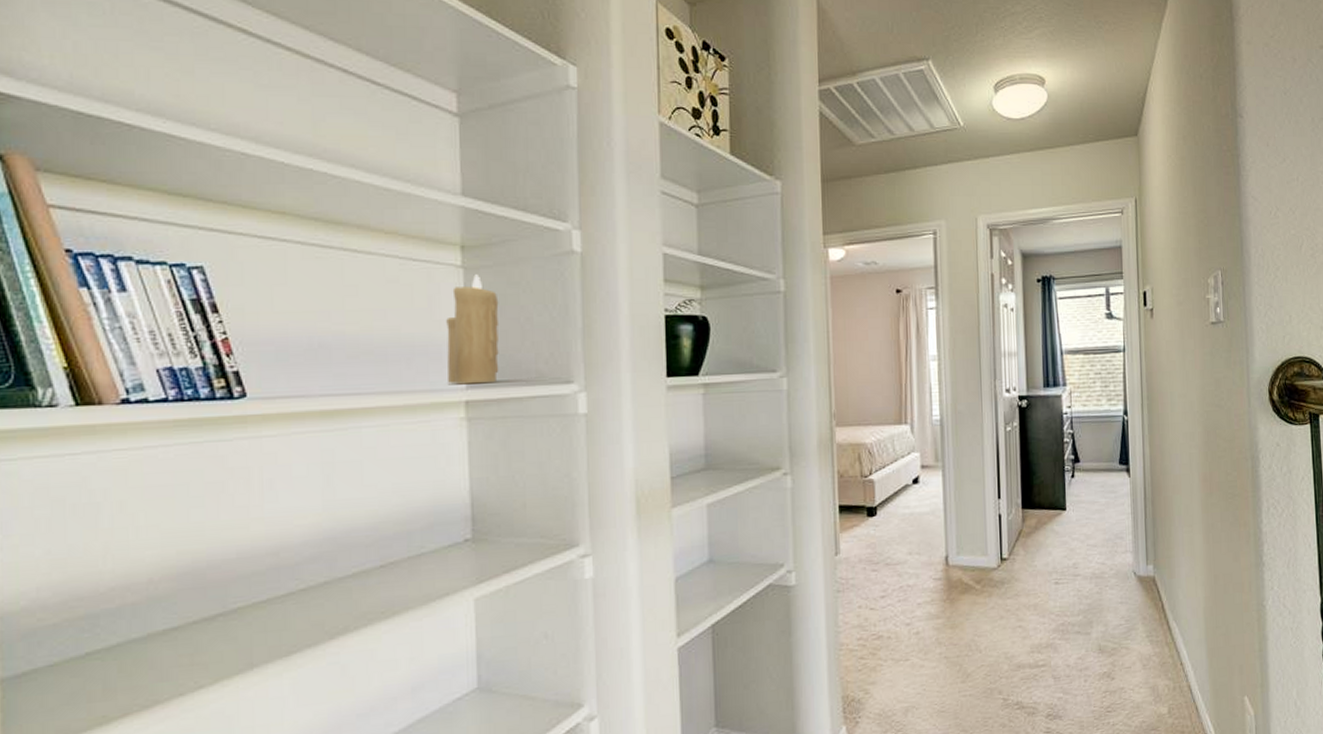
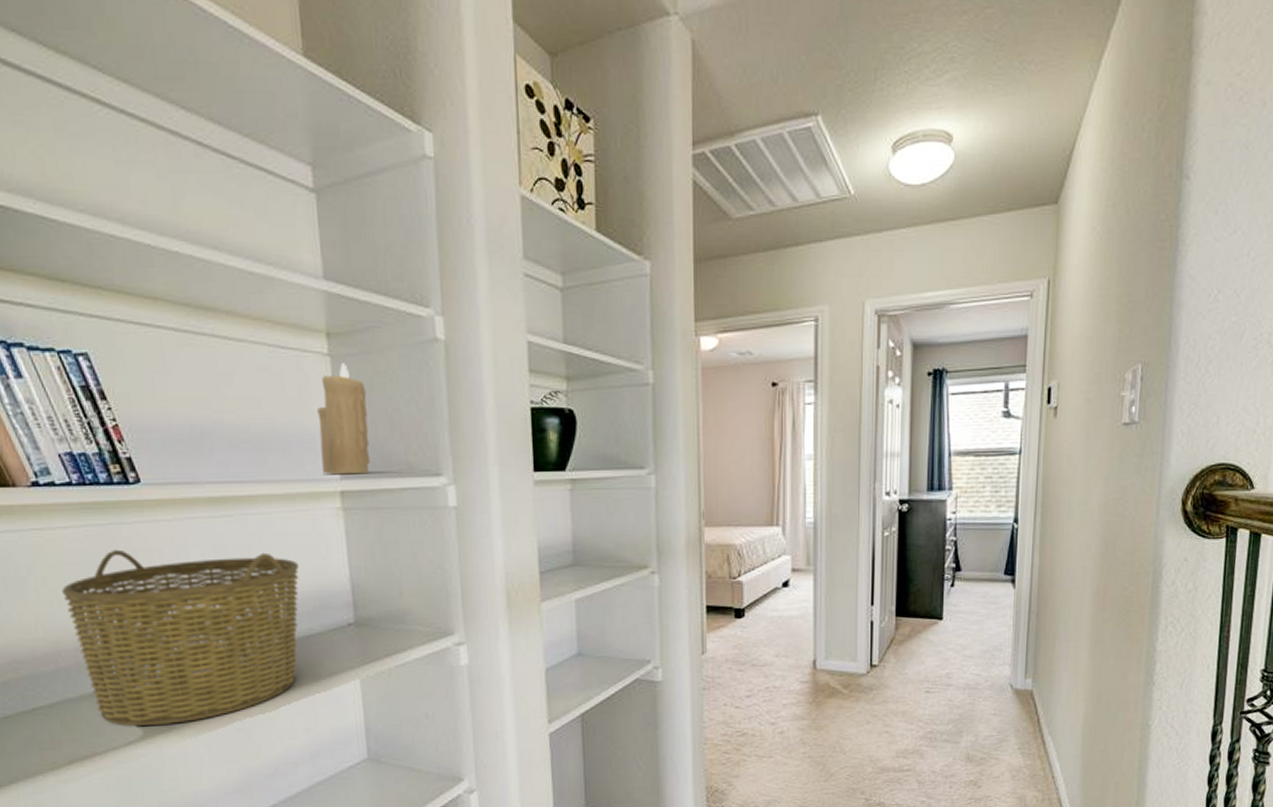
basket: none [141,466,415,668] -> present [62,549,300,727]

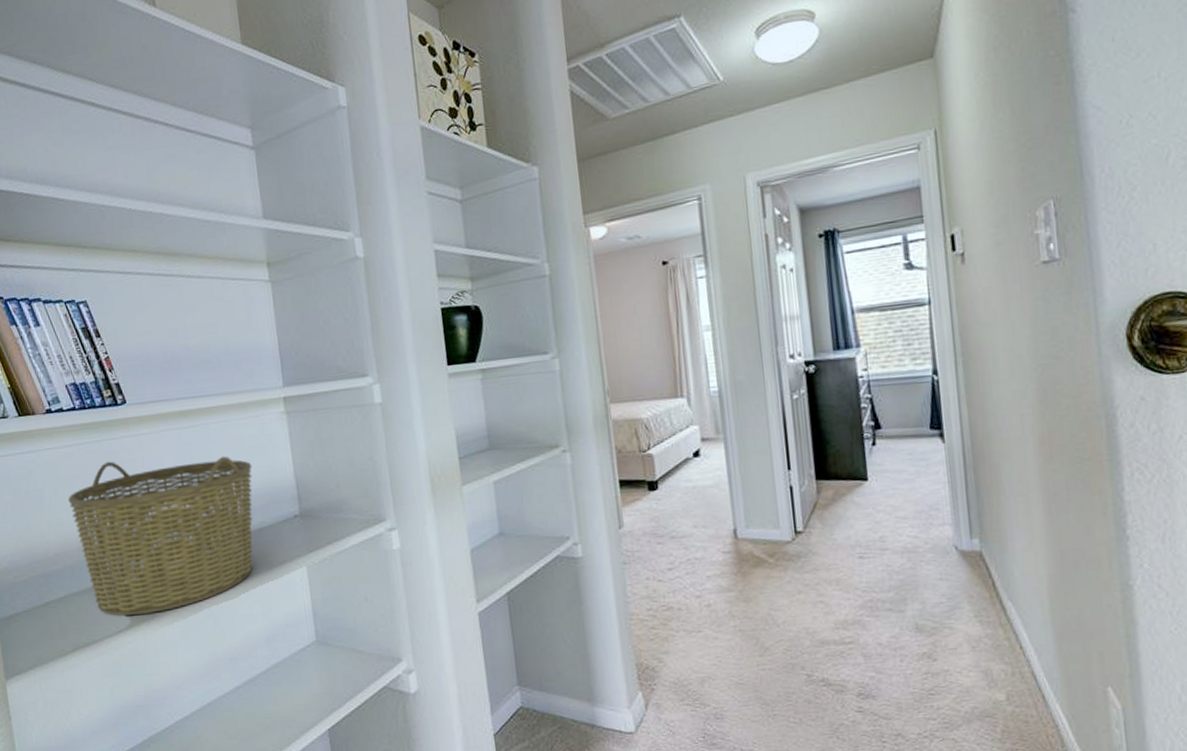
candle: present [317,363,371,475] -> none [262,286,307,384]

